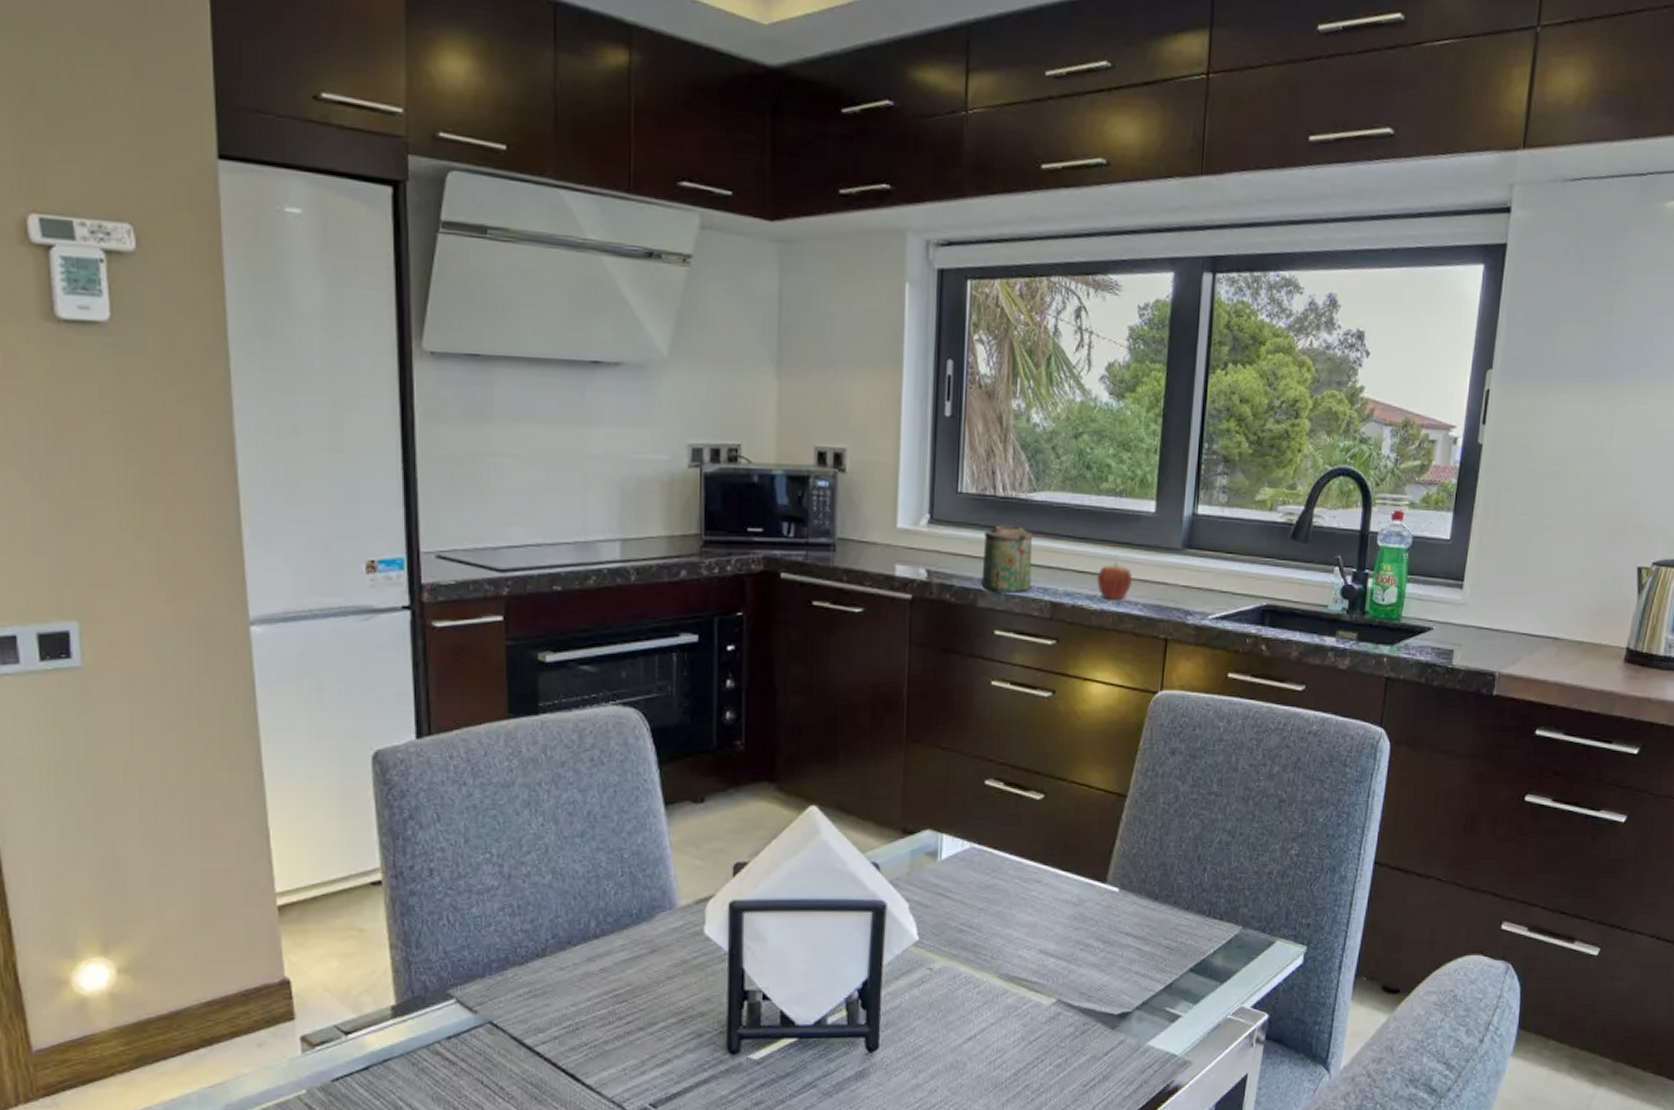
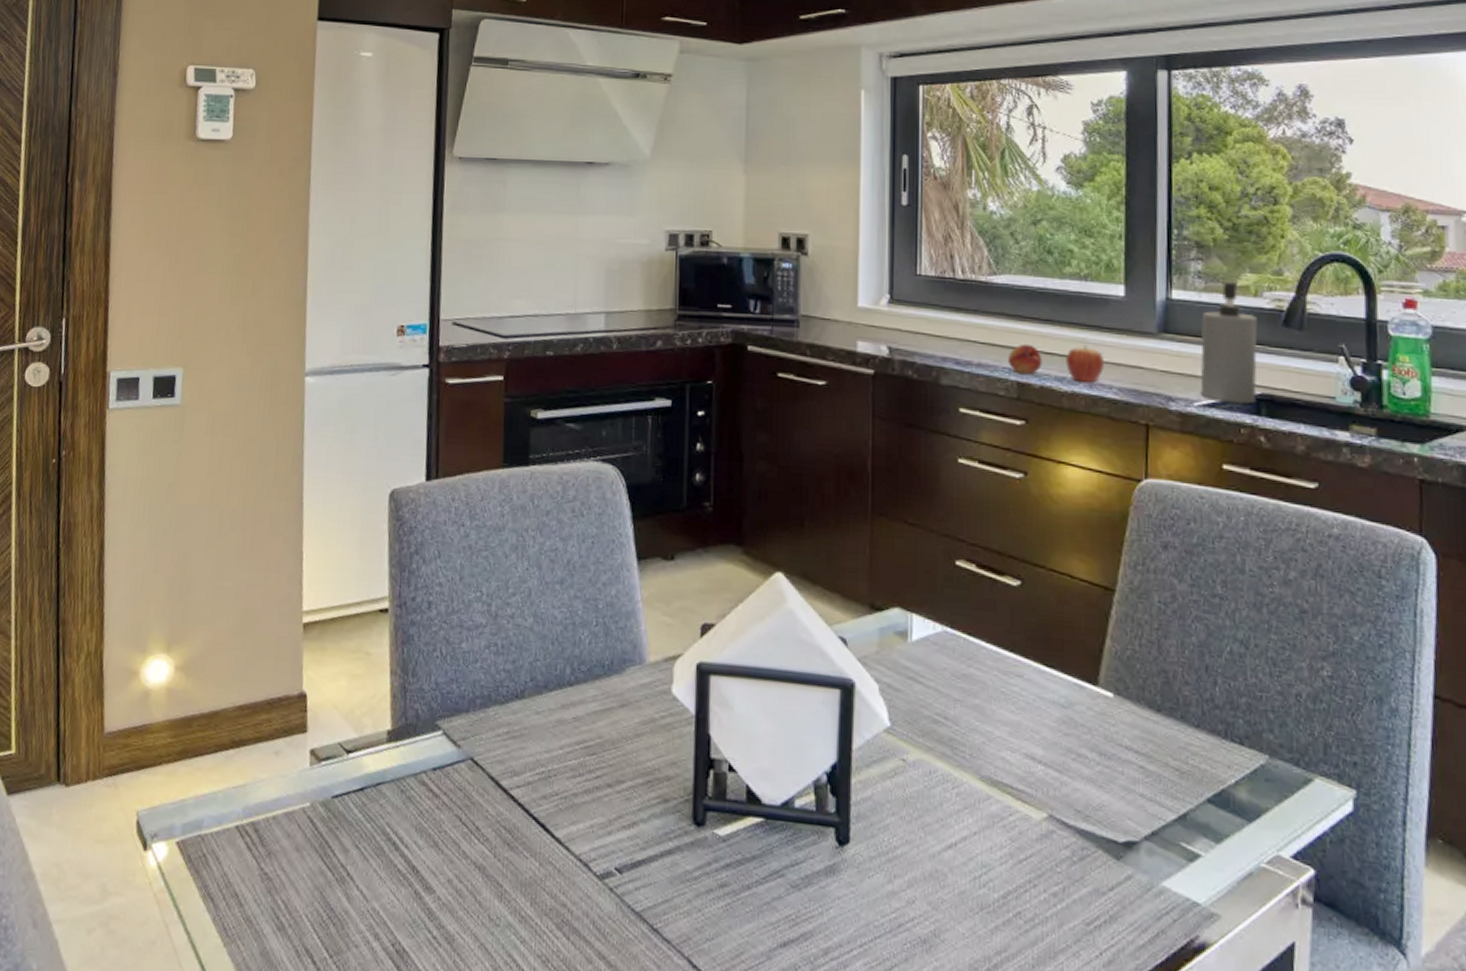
canister: present [981,525,1033,595] -> none [944,306,995,374]
fruit: none [1043,562,1076,594] -> present [1008,343,1043,375]
soap dispenser: none [1215,495,1270,616] -> present [1197,280,1258,405]

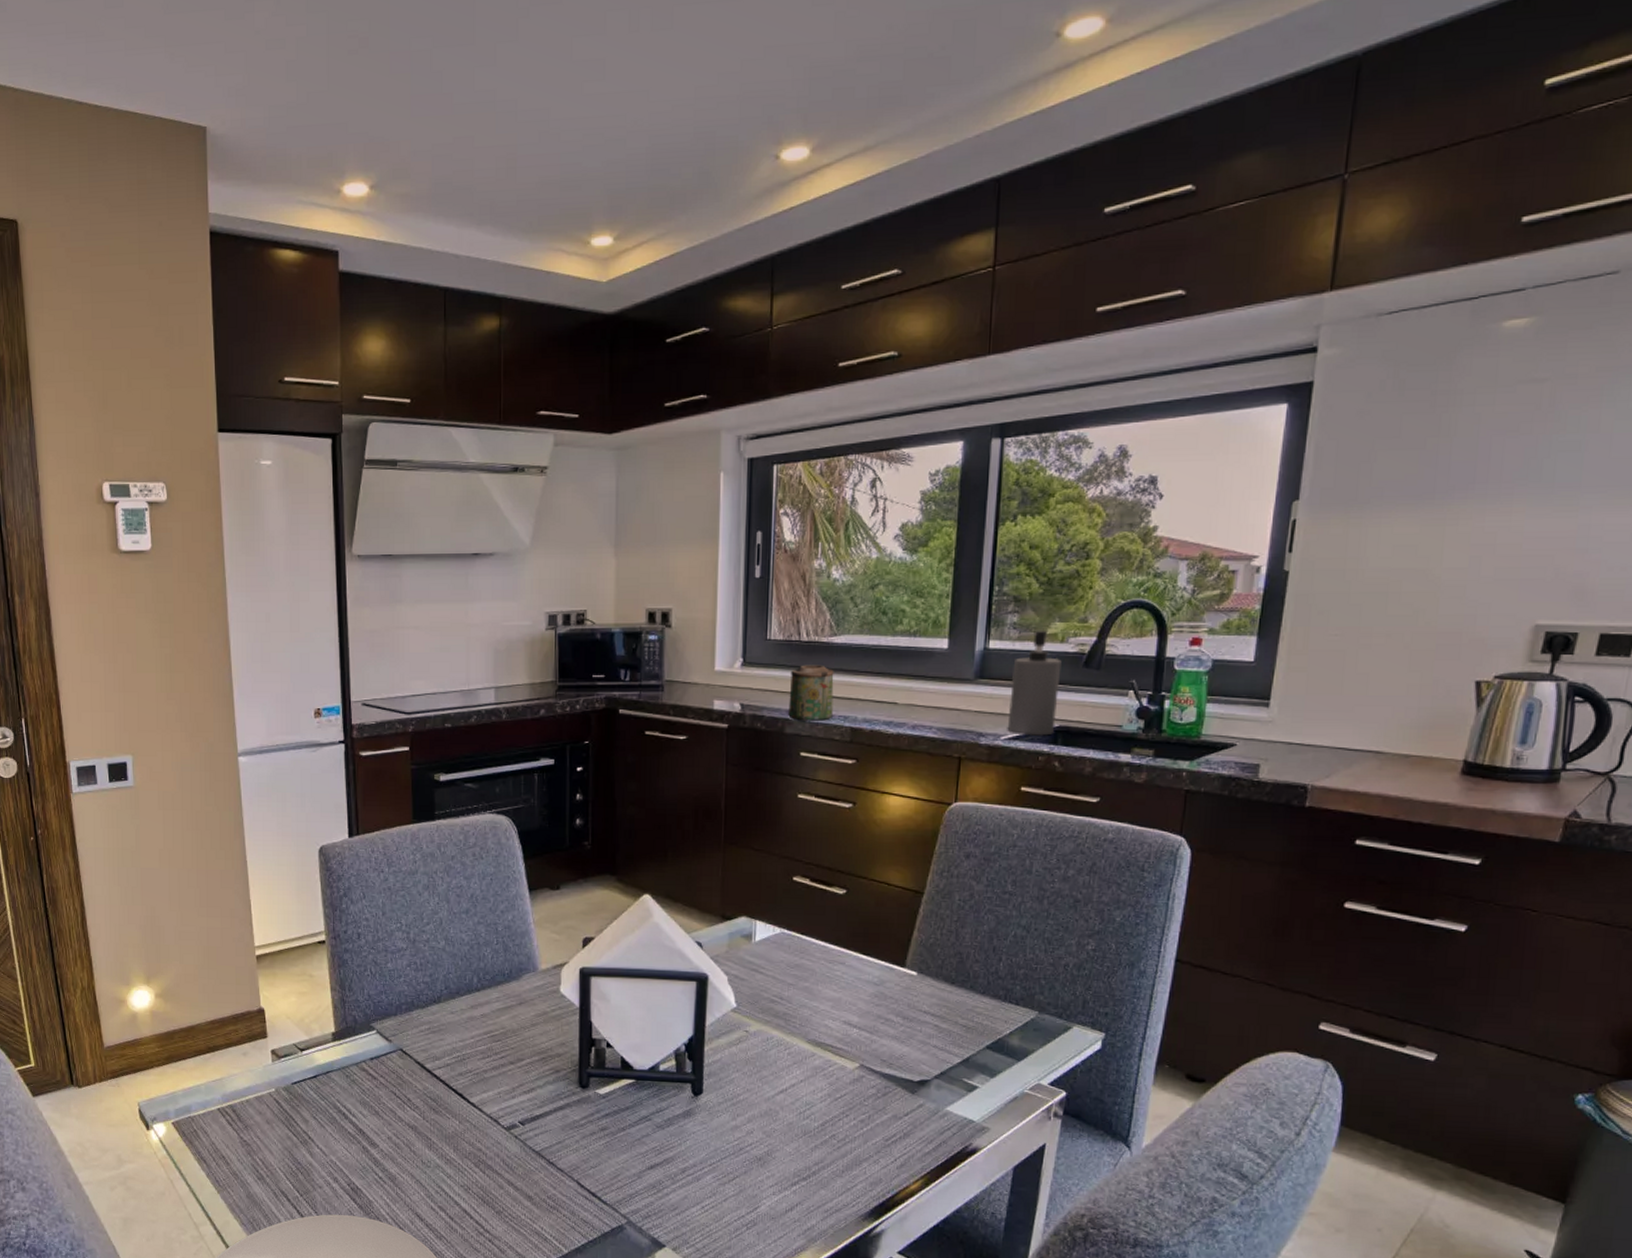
canister: none [944,306,995,374] -> present [788,665,834,722]
fruit: present [1008,343,1043,375] -> none [844,694,874,721]
fruit: present [1066,345,1105,384] -> none [893,693,927,725]

